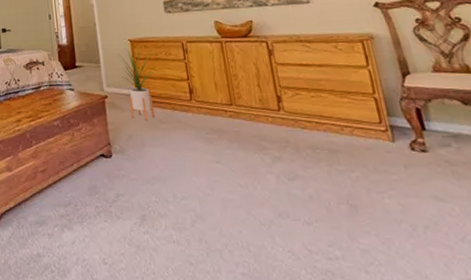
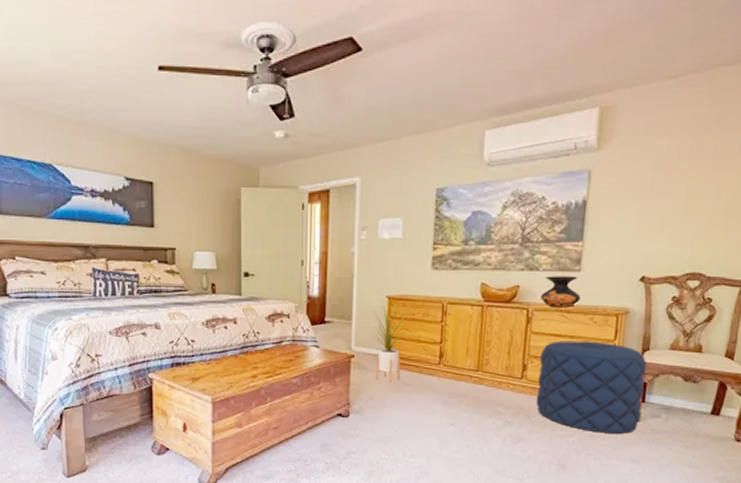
vase: none [276,8,318,39] -> present [541,276,581,308]
pouf: none [292,68,428,167] -> present [535,341,647,434]

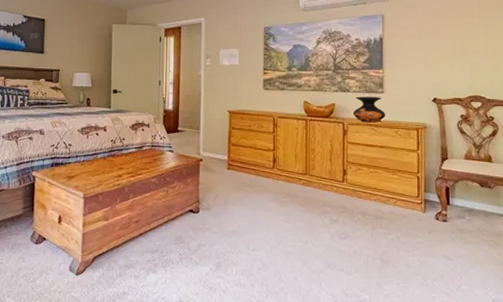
house plant: present [371,303,409,383] -> none [215,116,247,183]
pouf: present [535,341,647,434] -> none [356,150,448,233]

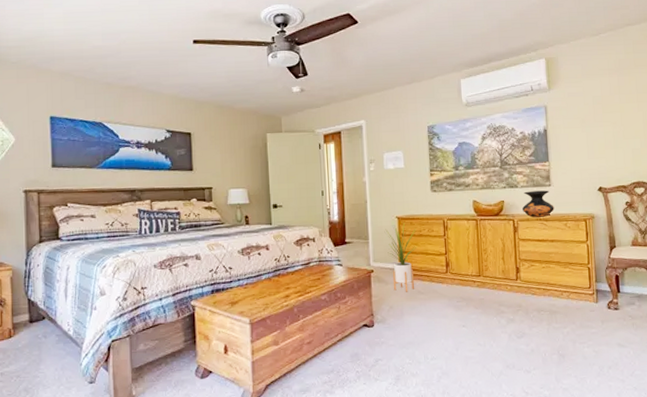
house plant: none [215,116,247,183] -> present [384,222,417,292]

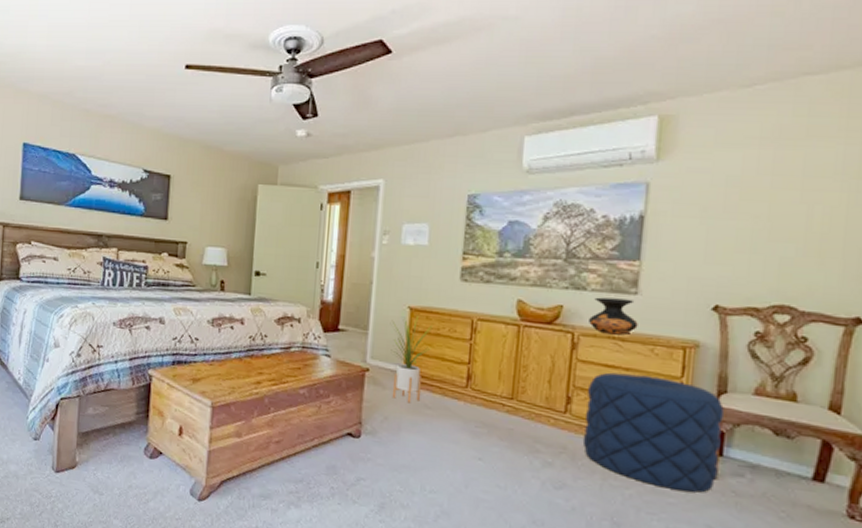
pouf: none [529,243,619,323] -> present [582,372,724,493]

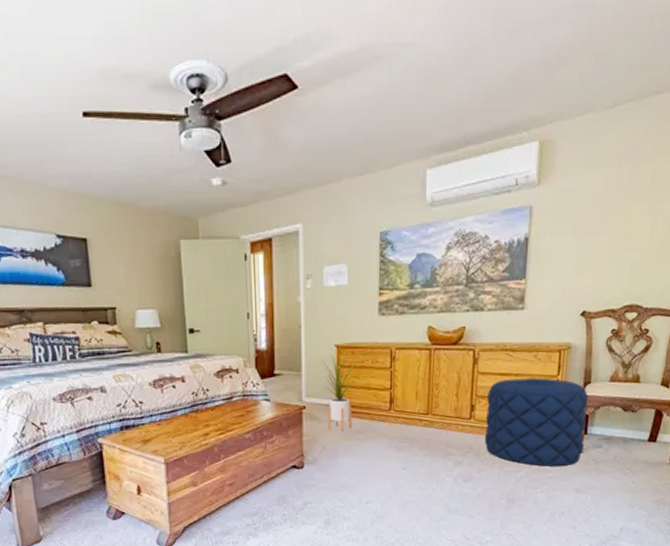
vase: present [589,297,638,336] -> none [486,314,525,347]

